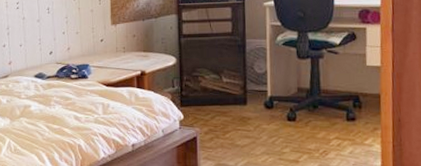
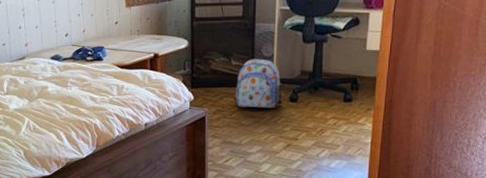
backpack: none [226,75,280,128] -> present [234,59,283,108]

